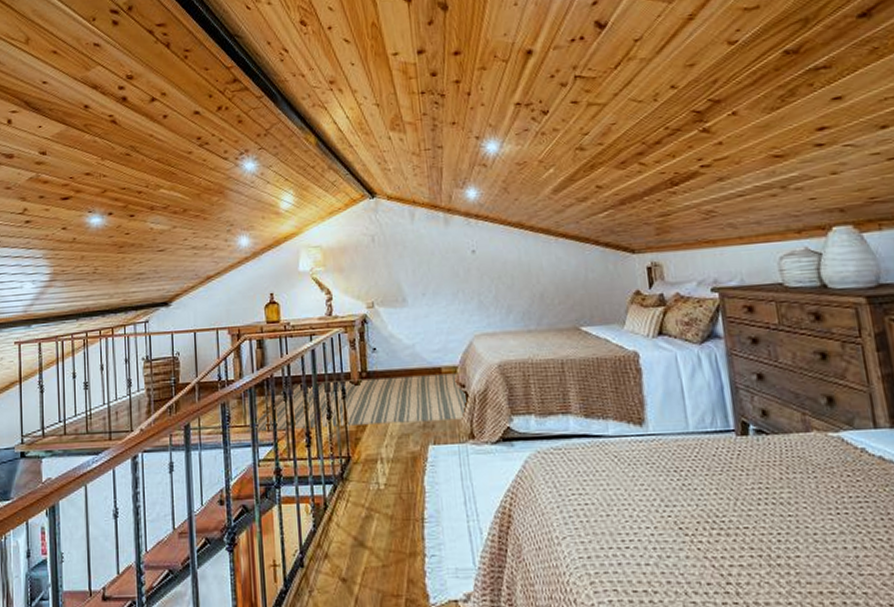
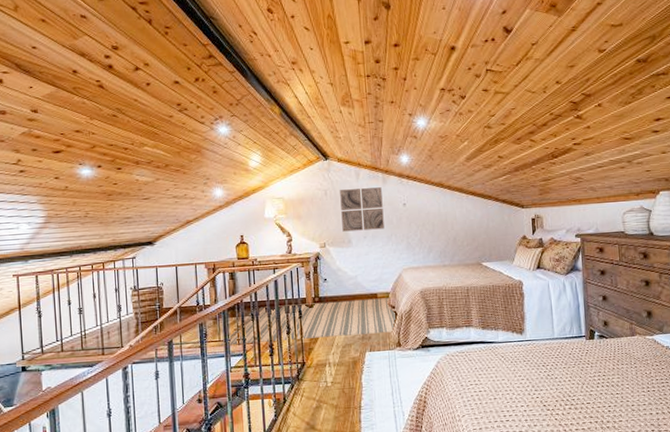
wall art: none [390,230,448,288] -> present [340,187,384,232]

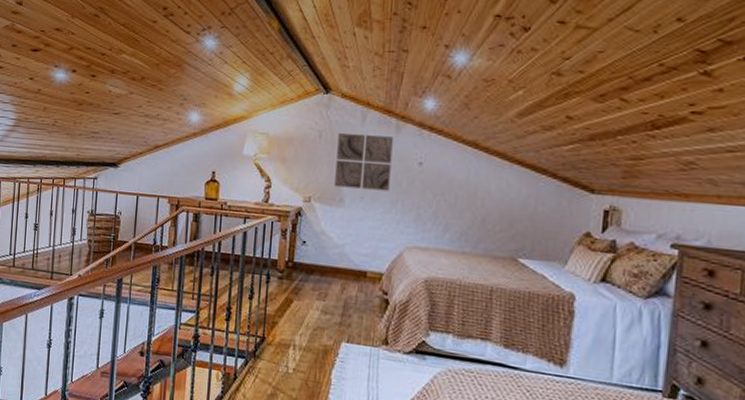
rug: present [220,297,396,346] -> none [172,260,387,325]

